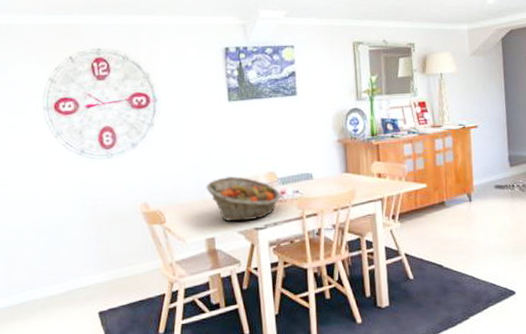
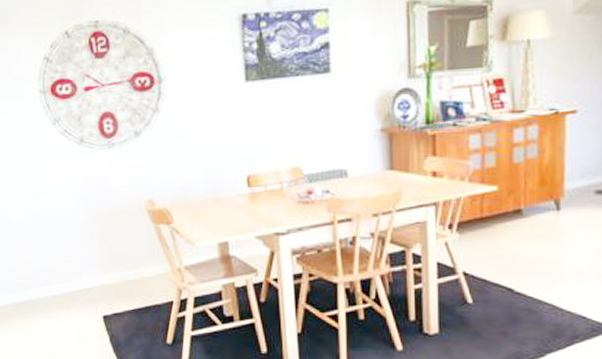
fruit basket: present [206,176,281,222] -> none [218,171,307,225]

